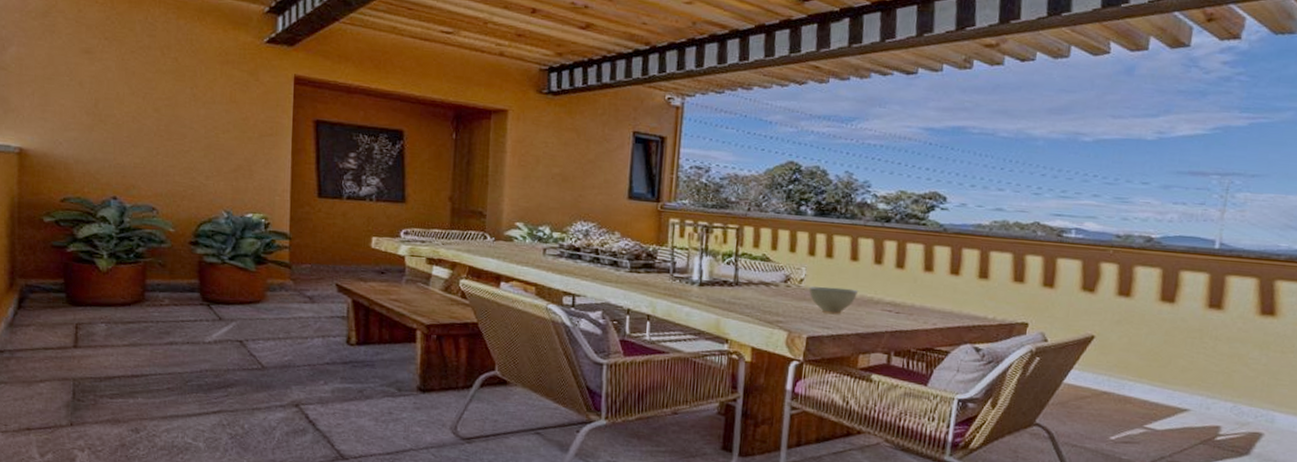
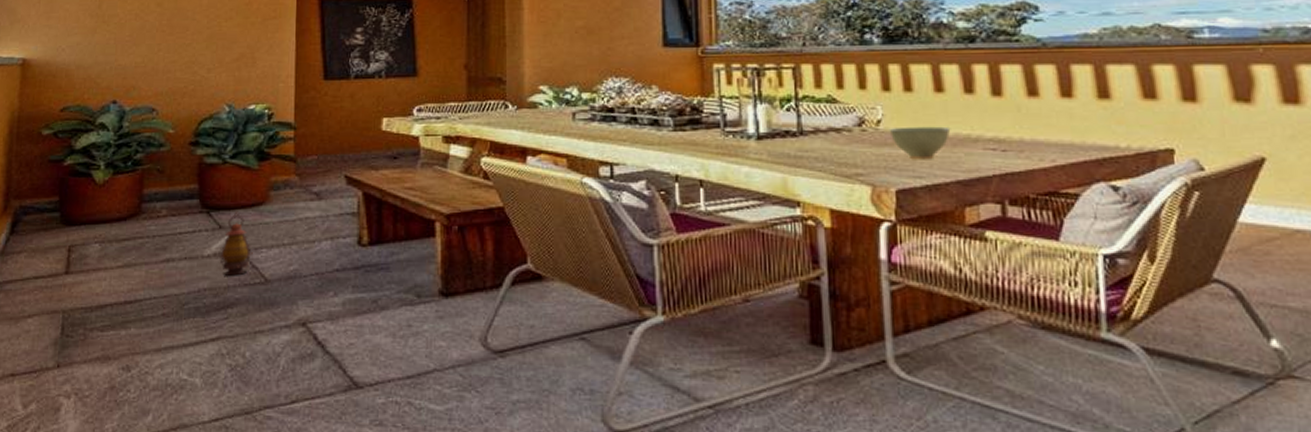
lantern: none [217,306,251,361] -> present [217,211,253,276]

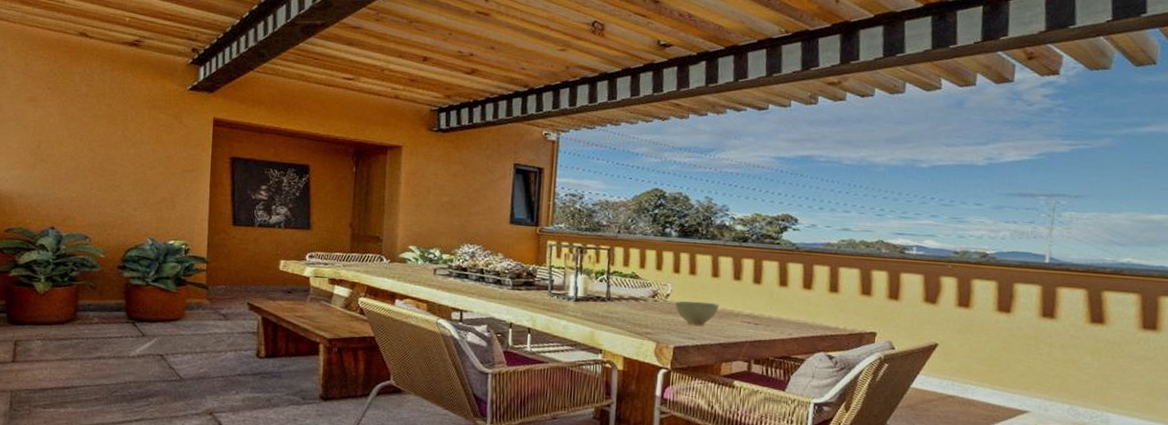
lantern: present [217,211,253,276] -> none [140,324,170,374]

